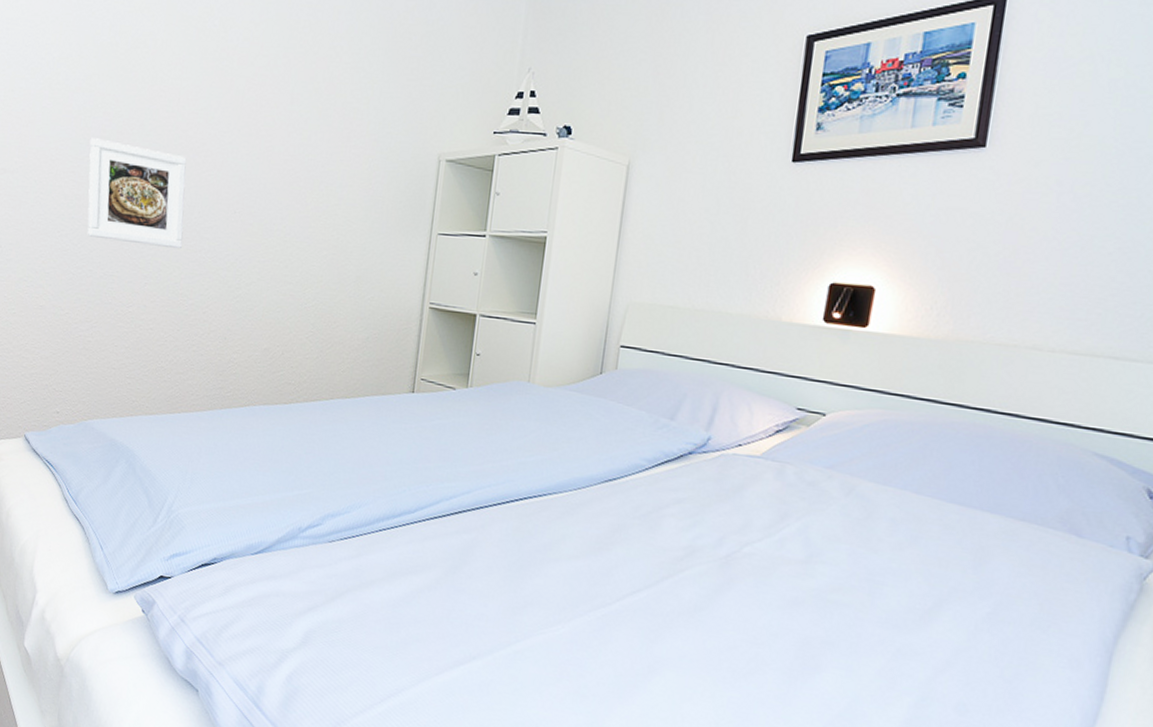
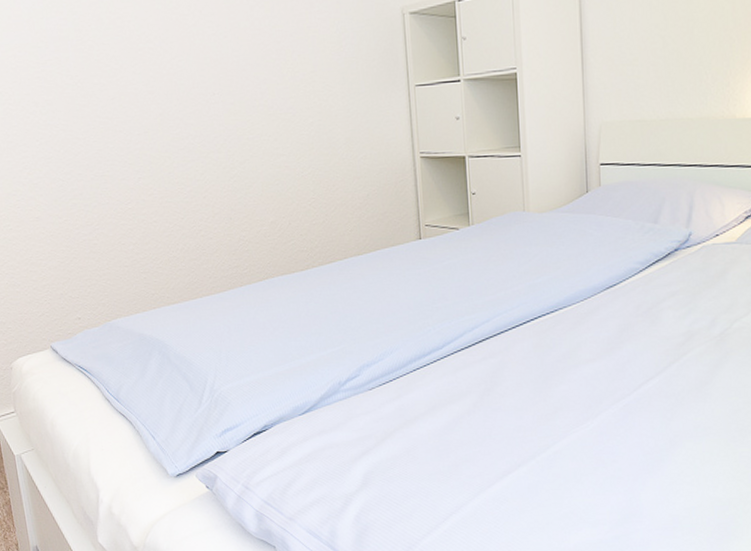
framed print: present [87,138,187,249] -> none [48,39,169,141]

